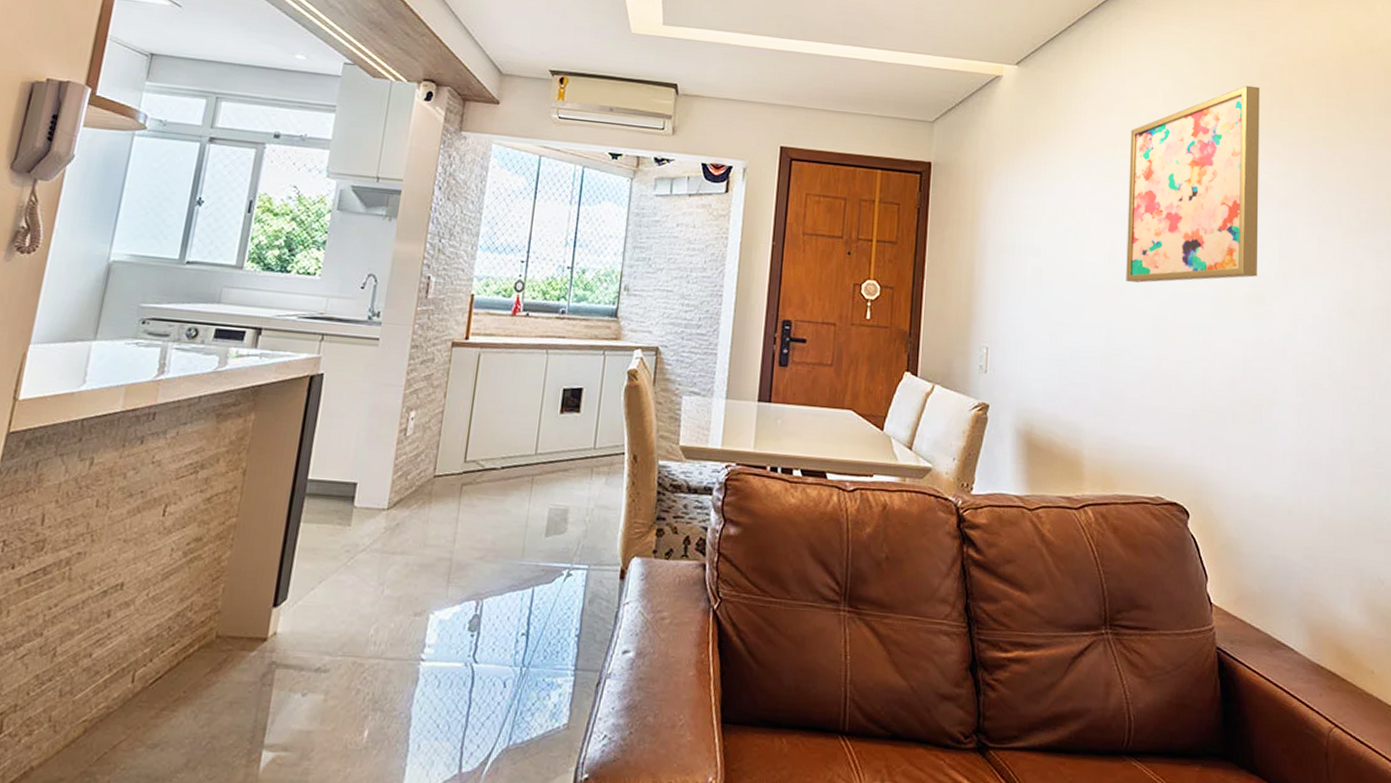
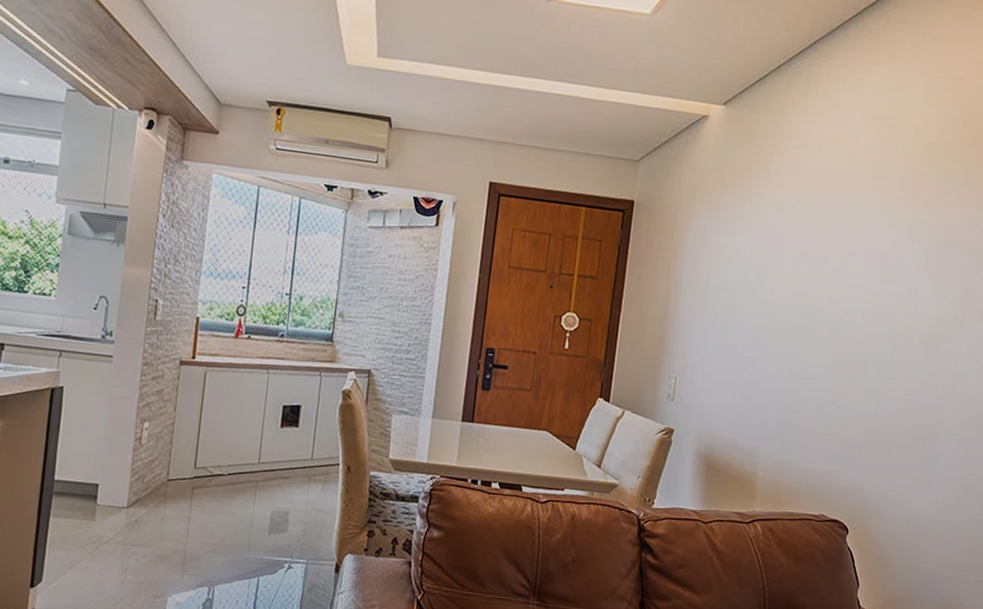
wall art: present [1126,85,1260,283] -> none [811,130,961,321]

